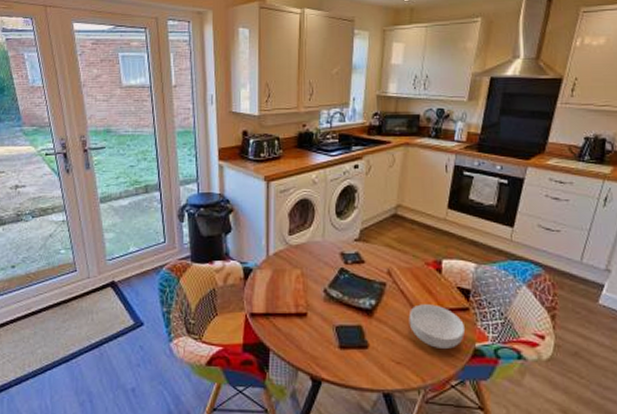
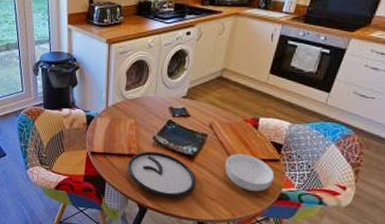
plate: none [295,308,377,364] -> present [127,151,196,198]

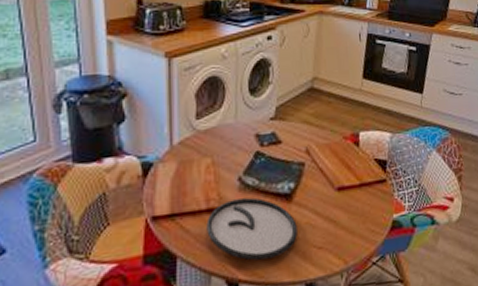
cereal bowl: present [225,153,275,192] -> none [329,180,384,226]

